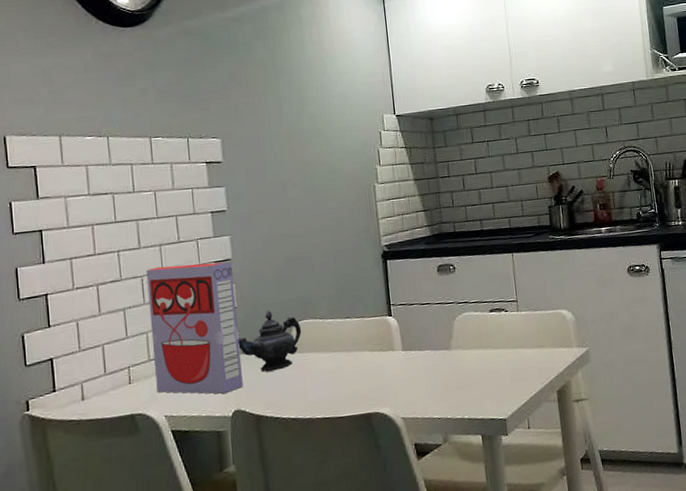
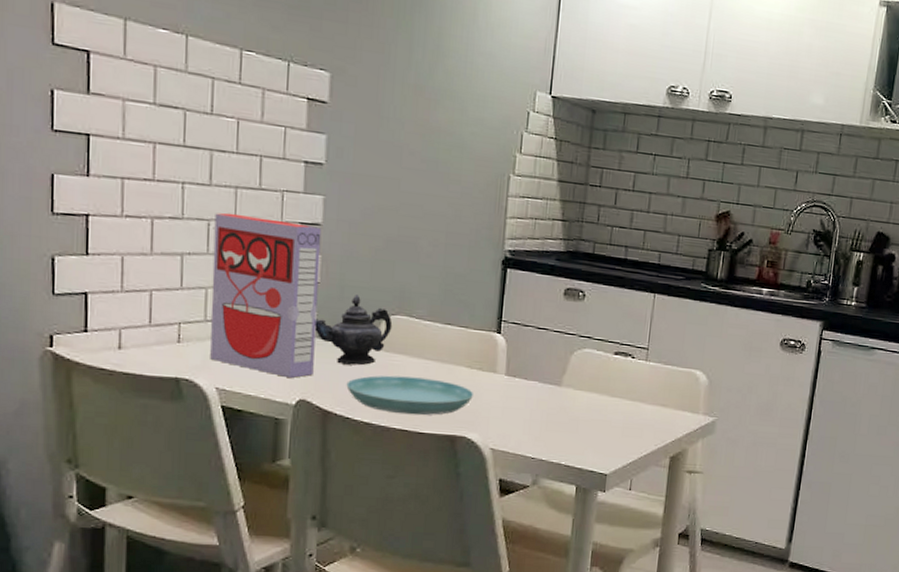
saucer: none [271,367,380,406] -> present [346,375,475,416]

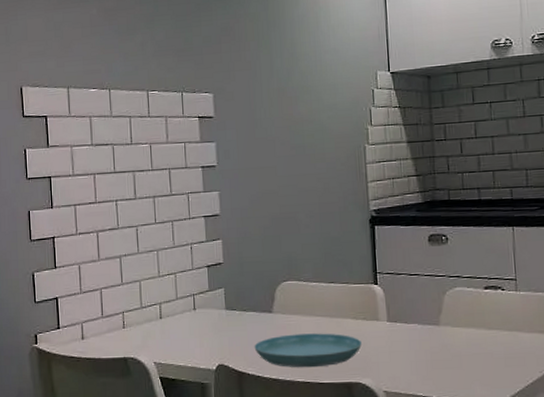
cereal box: present [210,212,322,378] -> none [141,217,227,347]
teapot: present [314,294,393,366] -> none [223,268,286,330]

